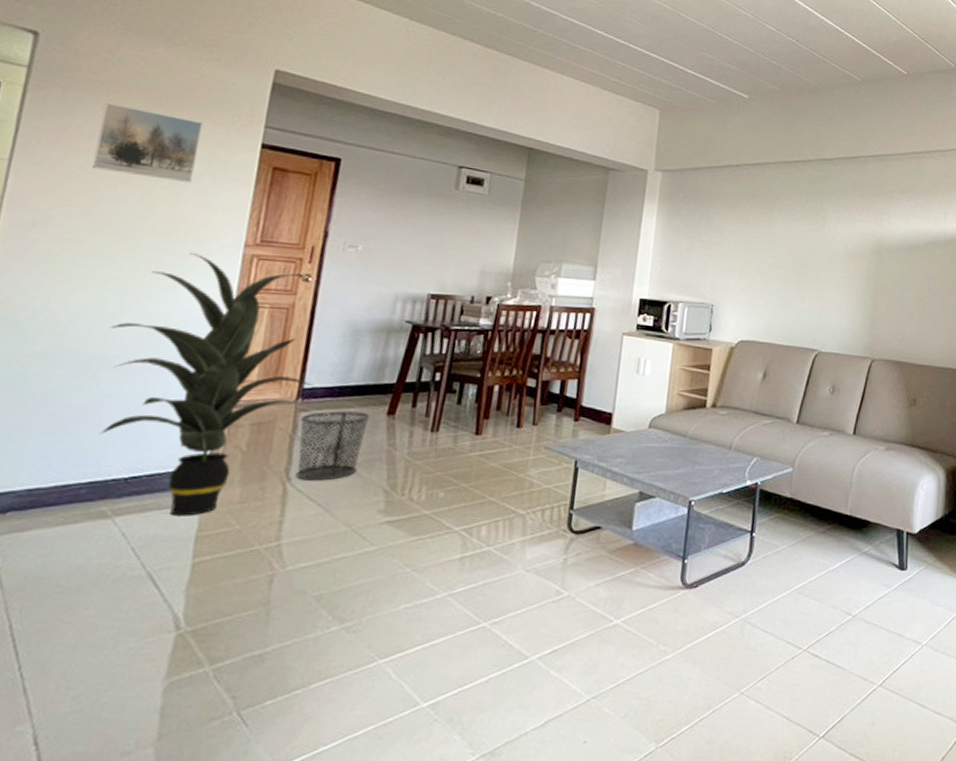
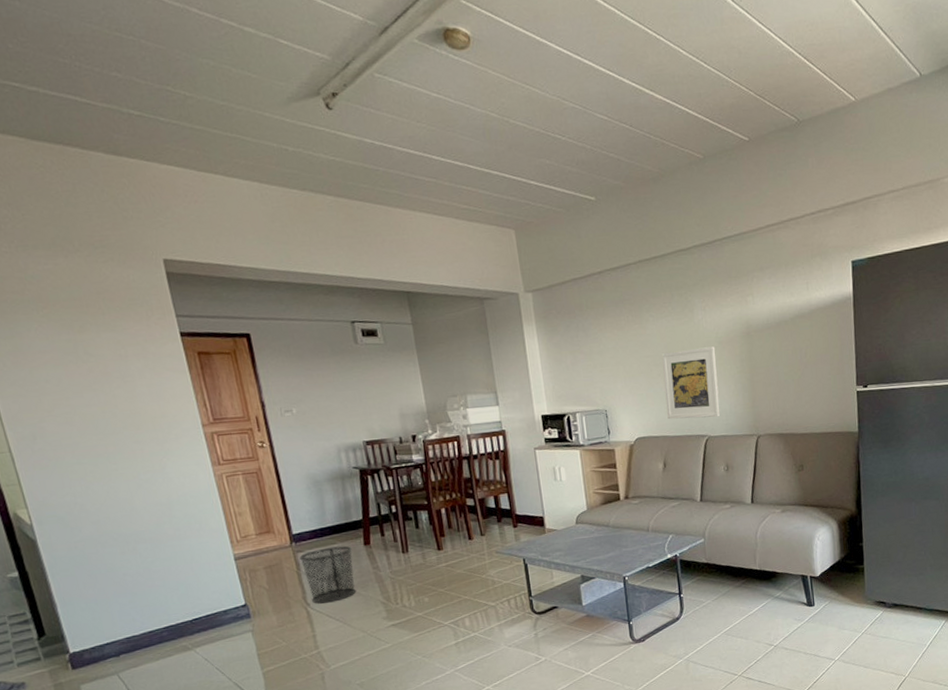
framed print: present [92,103,203,183] -> none [39,319,139,381]
indoor plant: present [99,252,315,516] -> none [128,438,301,642]
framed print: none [778,255,842,333] -> present [662,346,721,420]

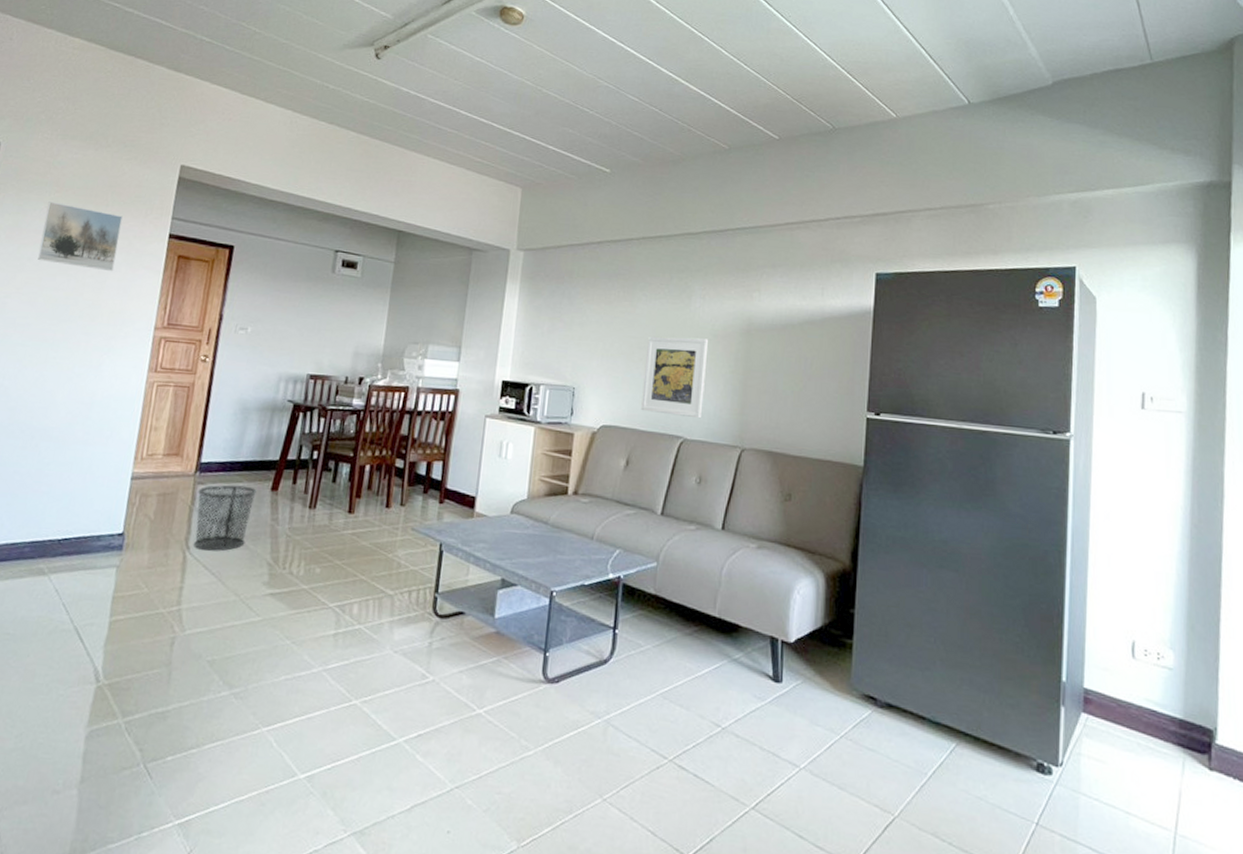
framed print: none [39,319,139,381] -> present [38,201,123,272]

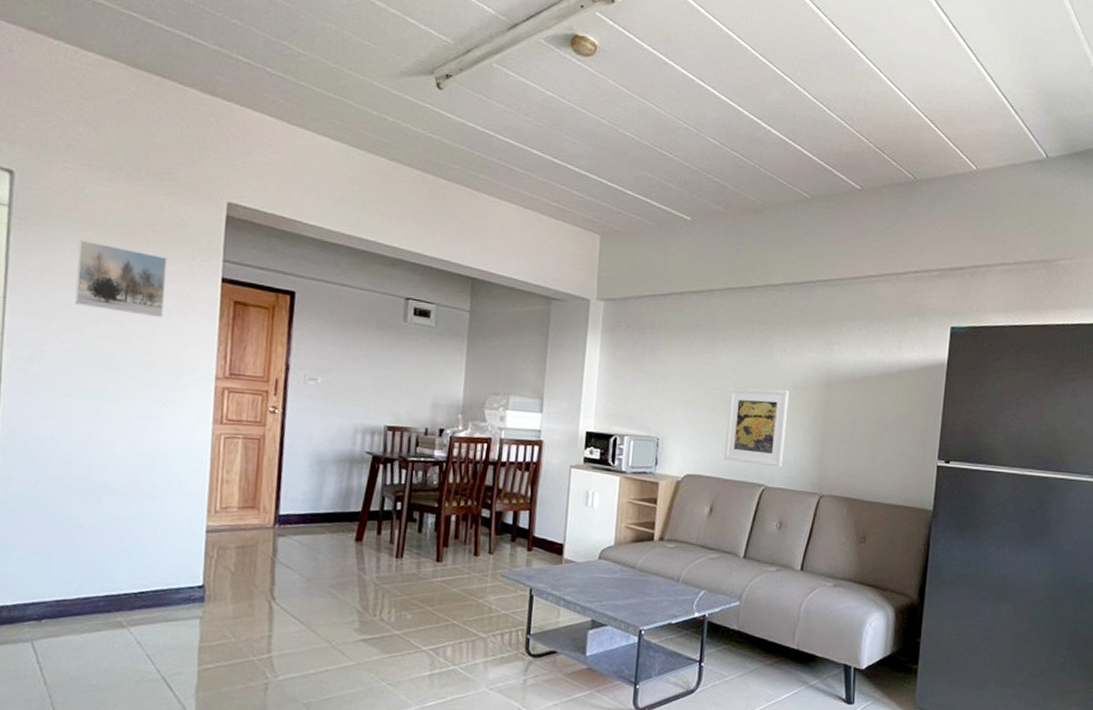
waste bin: present [194,484,257,551] -> none [279,536,340,601]

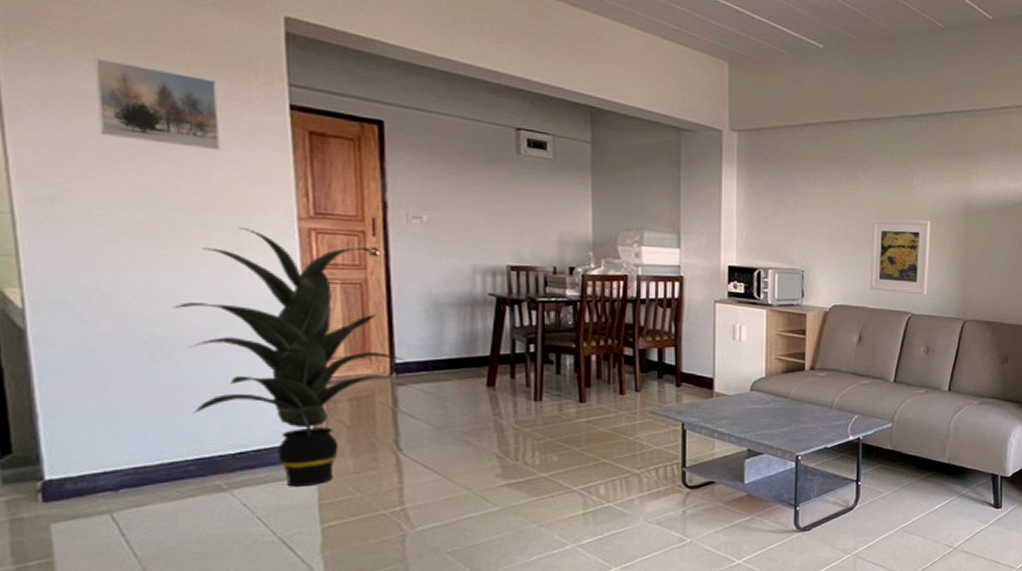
indoor plant: none [106,385,289,629] -> present [172,226,407,487]

